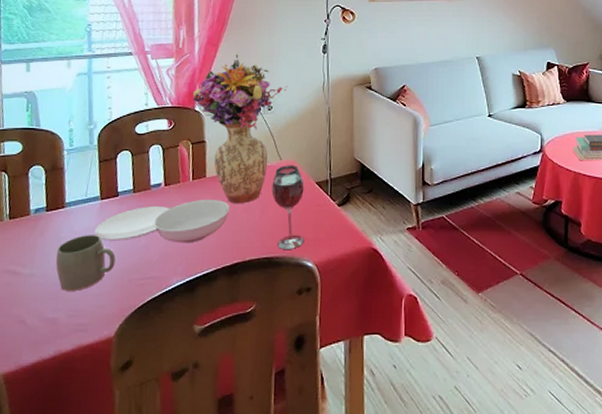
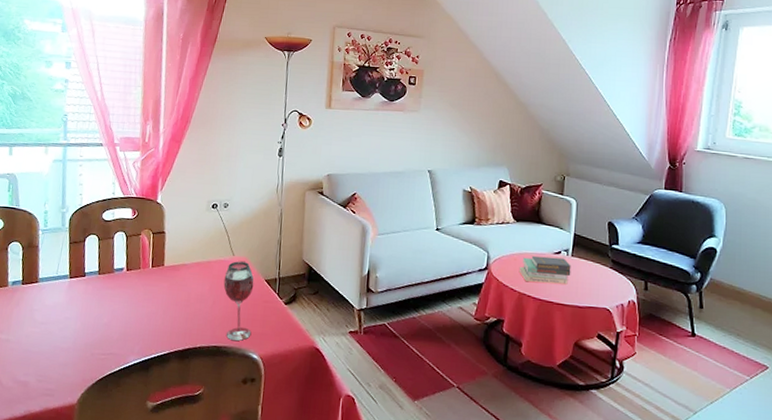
mug: present [55,234,116,291] -> none [28,308,81,359]
plate: present [94,207,170,241] -> none [62,288,130,318]
bowl: present [153,199,230,243] -> none [115,286,185,326]
flower arrangement: present [193,53,288,204] -> none [155,150,244,294]

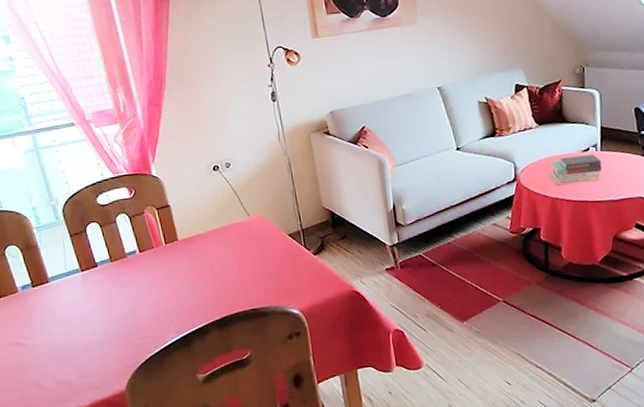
wineglass: present [223,261,254,341] -> none [244,220,286,300]

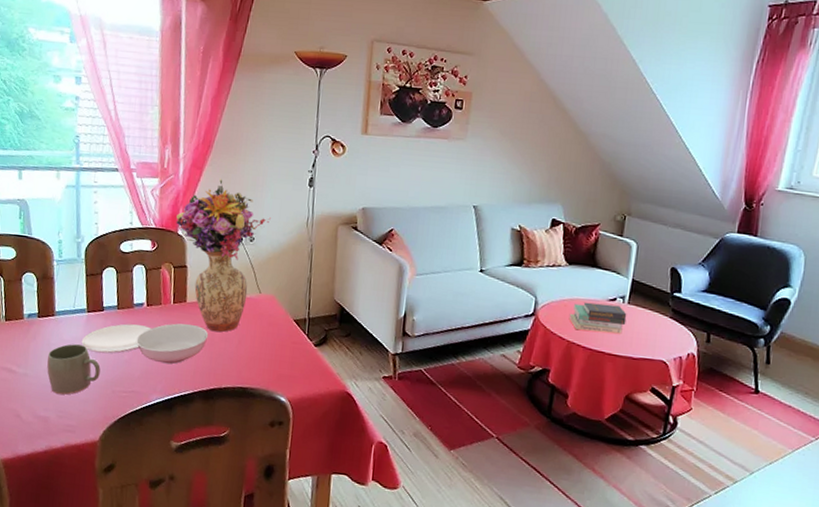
mug: none [53,303,110,356] -> present [46,343,101,395]
plate: none [82,272,150,308] -> present [81,324,151,354]
bowl: none [136,260,208,304] -> present [135,323,209,365]
flower arrangement: none [146,111,242,263] -> present [176,178,271,332]

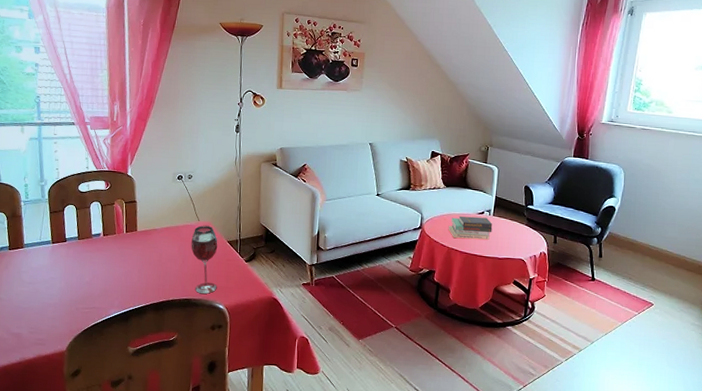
mug: present [46,343,101,395] -> none [18,270,65,314]
plate: present [81,324,151,354] -> none [47,251,108,277]
bowl: present [135,323,209,365] -> none [94,249,157,283]
flower arrangement: present [176,178,271,332] -> none [126,128,205,255]
wineglass: none [249,299,282,383] -> present [191,226,218,294]

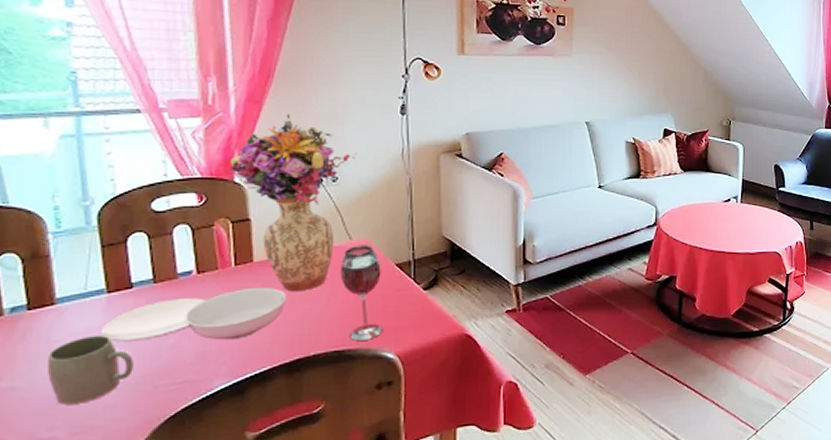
mug: none [18,270,65,314] -> present [46,334,134,405]
plate: none [47,251,108,277] -> present [100,298,206,342]
bowl: none [94,249,157,283] -> present [183,287,287,340]
flower arrangement: none [126,128,205,255] -> present [230,112,357,292]
books: present [448,216,493,240] -> none [689,205,741,234]

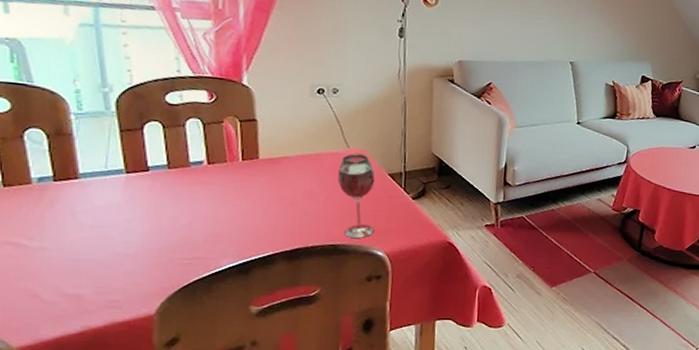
mug: present [46,334,134,405] -> none [72,209,150,267]
plate: present [100,298,206,342] -> none [120,184,216,219]
bowl: present [183,287,287,340] -> none [195,181,289,226]
flower arrangement: present [230,112,357,292] -> none [239,23,357,190]

